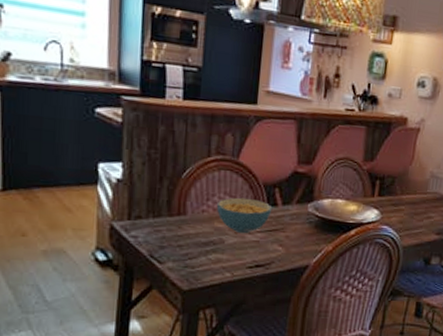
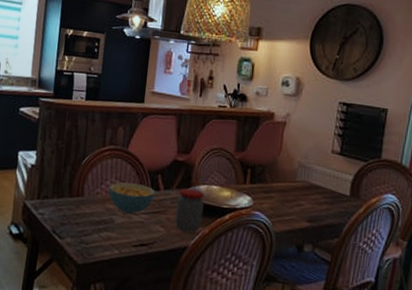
jar: none [295,203,328,251] -> present [175,188,204,233]

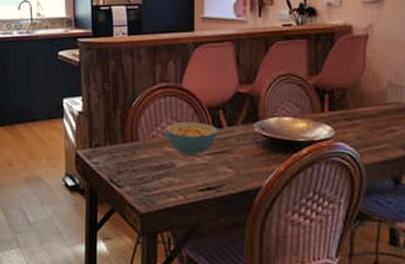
jar: present [175,188,204,233] -> none [244,123,276,172]

